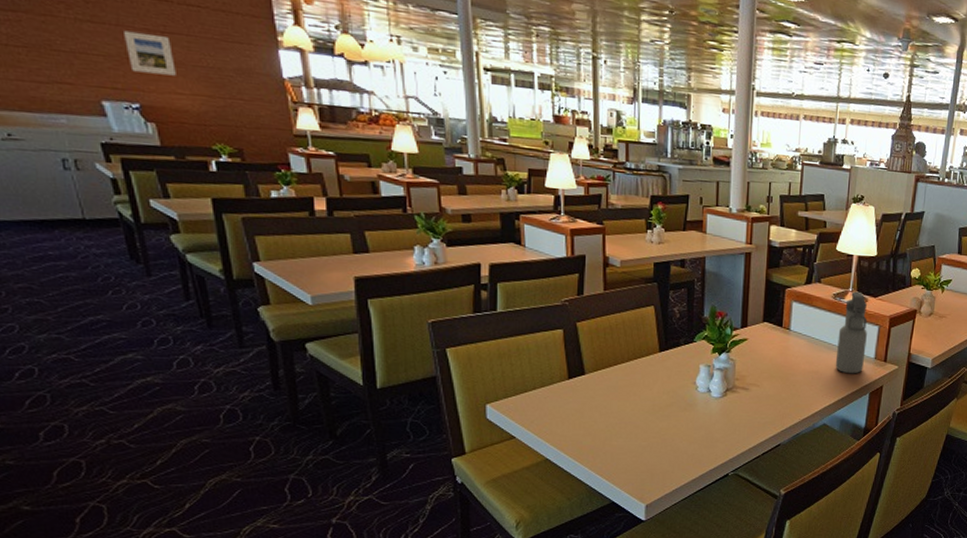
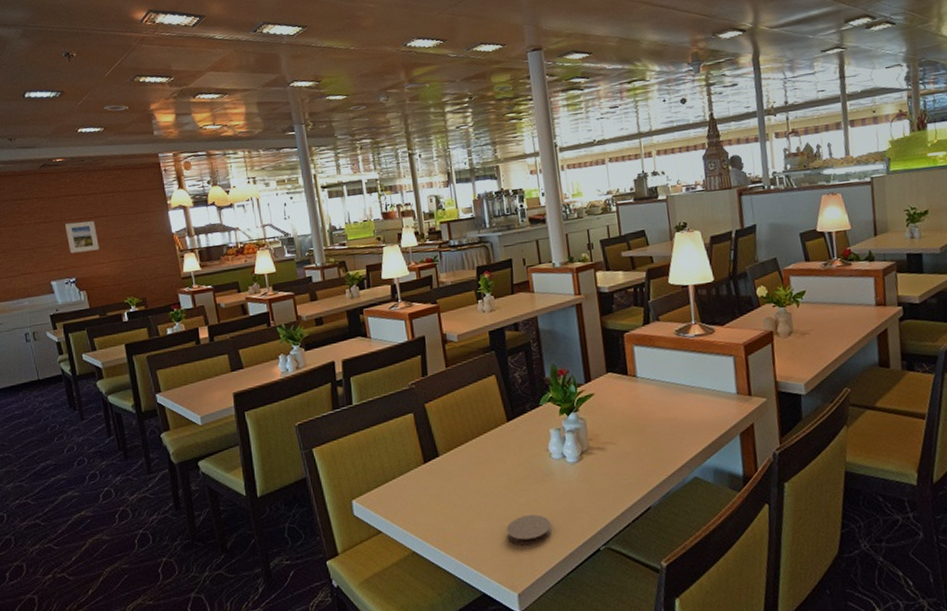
coaster: none [643,438,687,464] -> present [506,514,552,546]
water bottle: present [835,291,868,374] -> none [690,322,726,416]

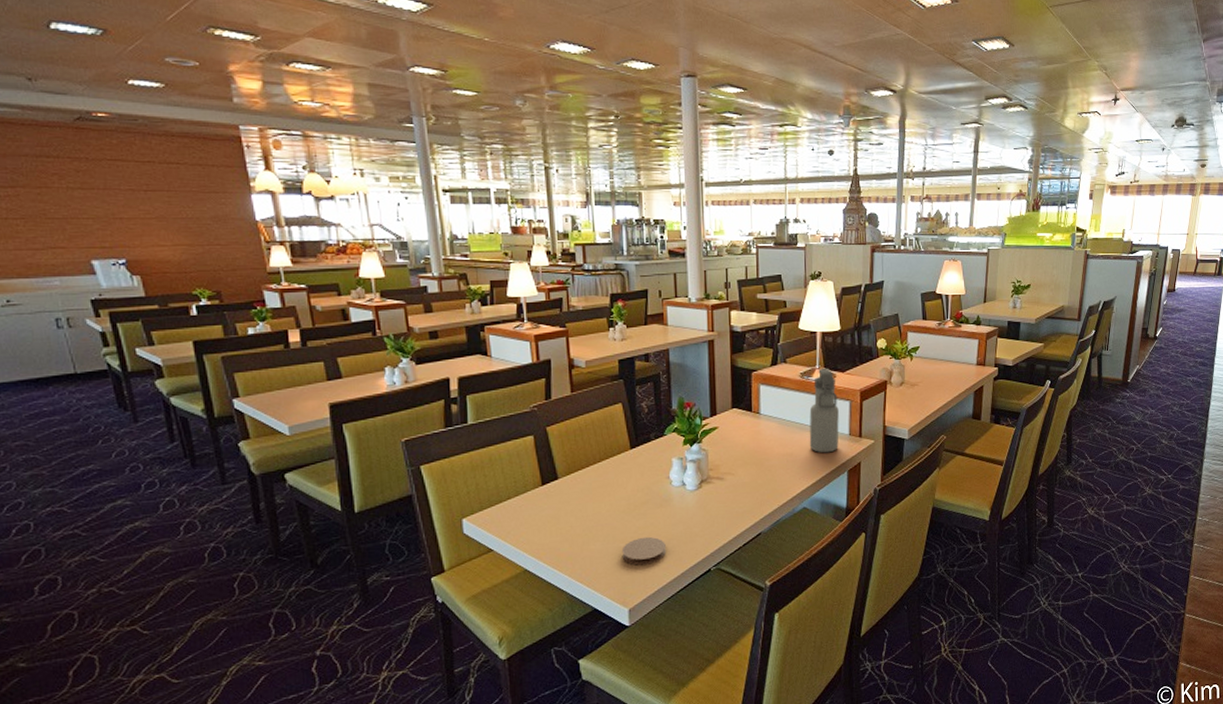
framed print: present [65,221,99,254] -> none [111,193,158,230]
water bottle: none [690,322,726,416] -> present [809,368,839,453]

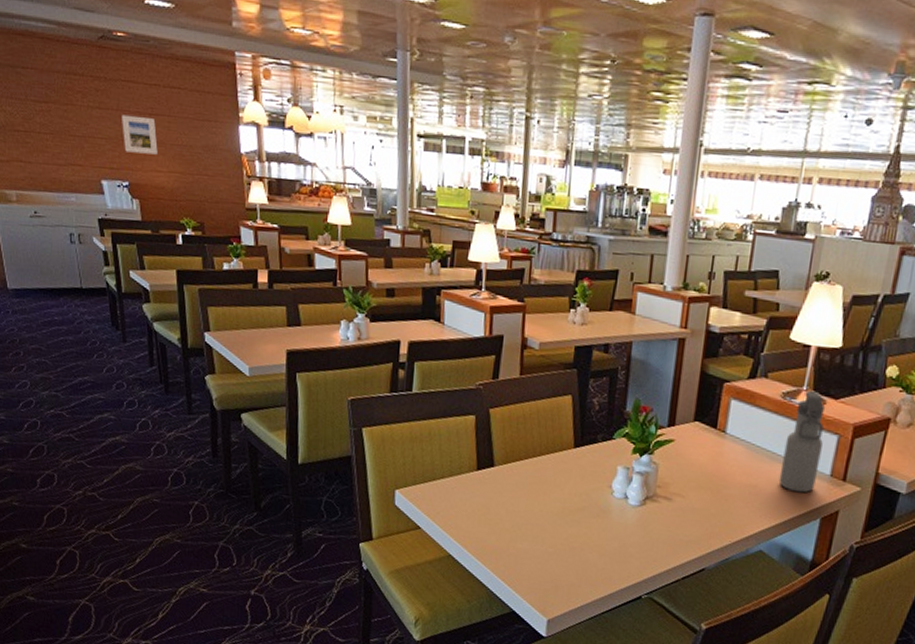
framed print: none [111,193,158,230] -> present [122,114,158,155]
coaster: present [621,536,666,566] -> none [548,546,597,577]

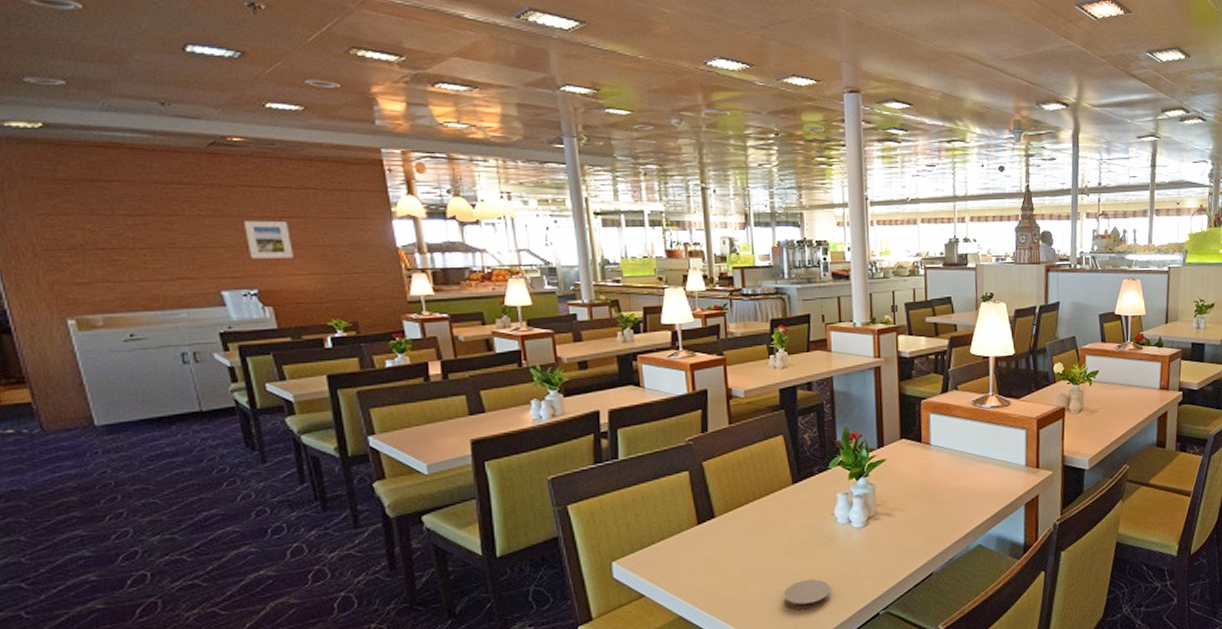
coaster: none [548,546,597,577] -> present [783,578,831,610]
water bottle: present [778,390,826,493] -> none [983,394,1015,486]

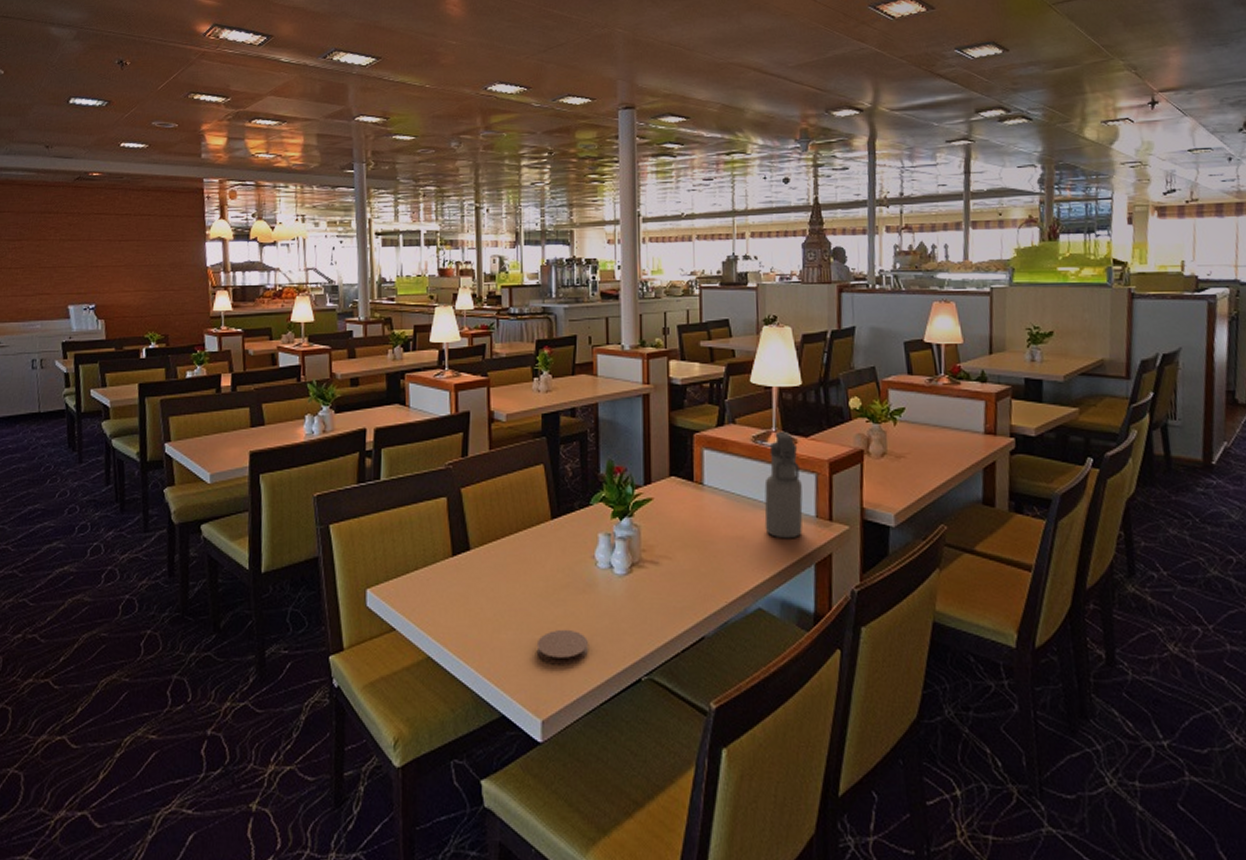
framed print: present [244,220,293,259] -> none [92,243,126,277]
water bottle: none [983,394,1015,486] -> present [764,431,803,539]

